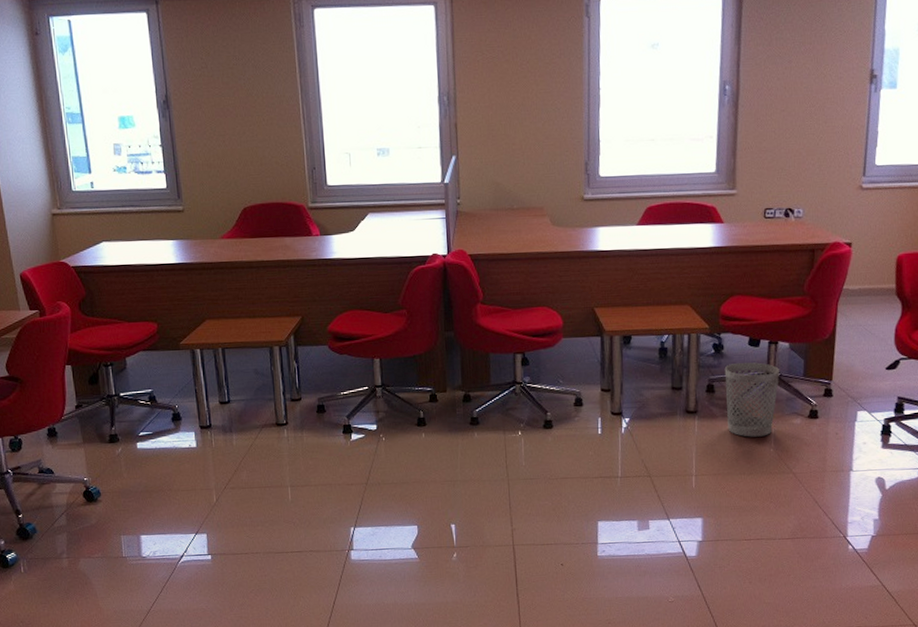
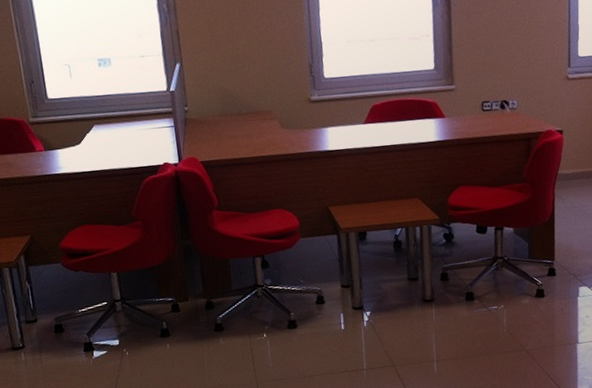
wastebasket: present [724,362,780,437] -> none [456,248,507,320]

